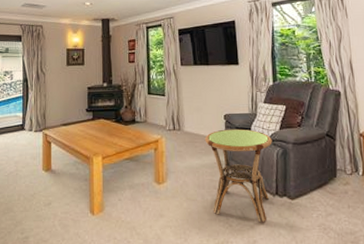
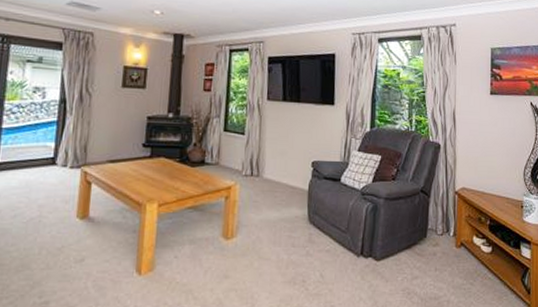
side table: present [205,129,272,222] -> none [287,178,363,285]

